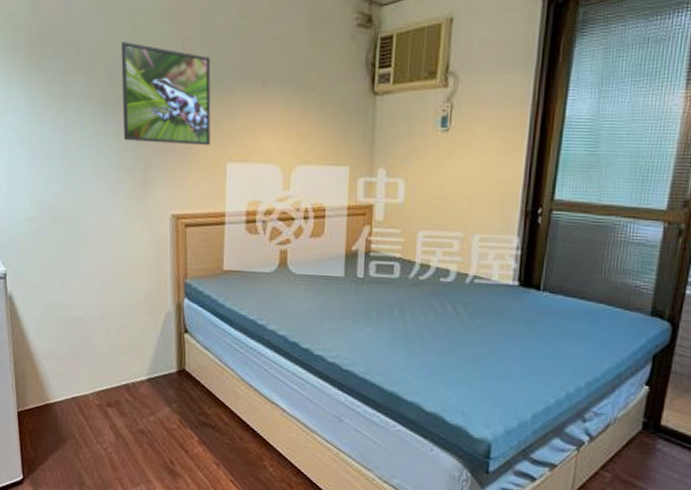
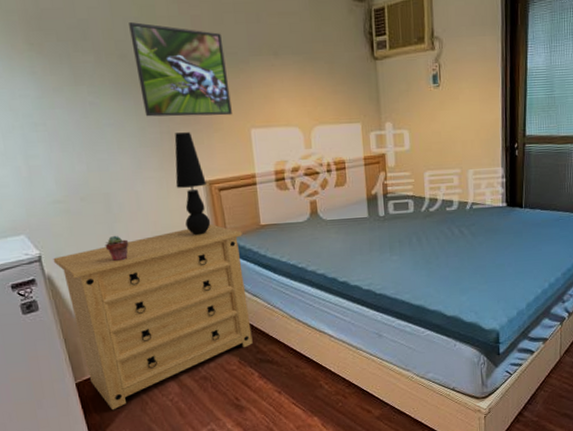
dresser: none [17,262,203,448] -> present [53,224,253,410]
potted succulent: none [66,261,89,290] -> present [105,235,129,262]
table lamp: none [142,160,173,273] -> present [174,132,211,236]

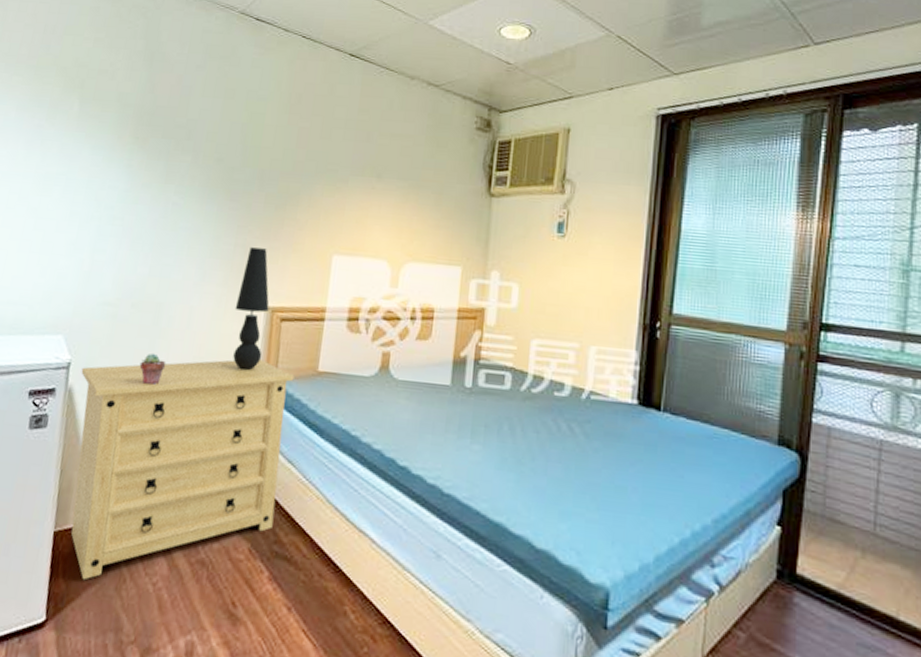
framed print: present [129,22,232,117] -> none [224,127,325,237]

